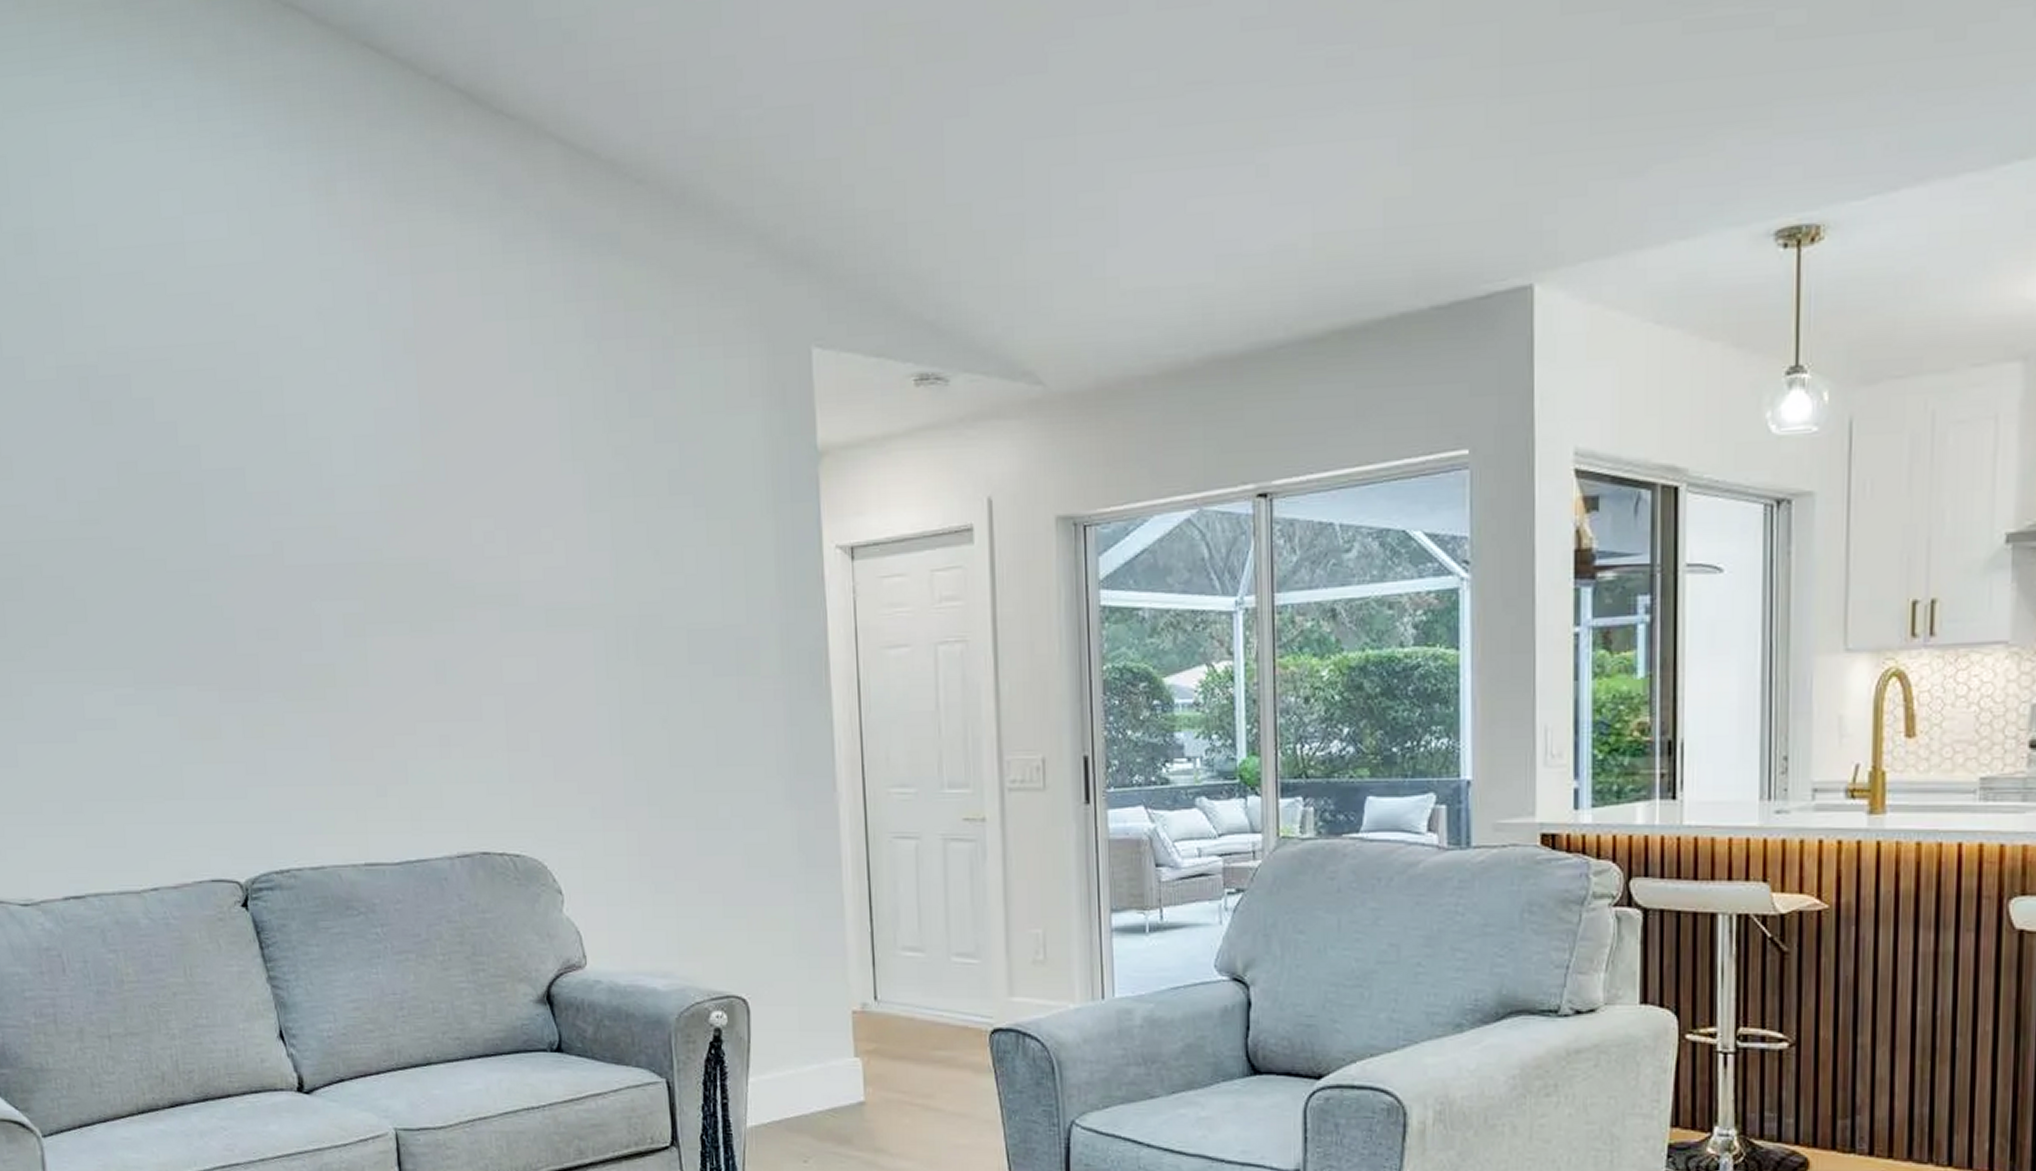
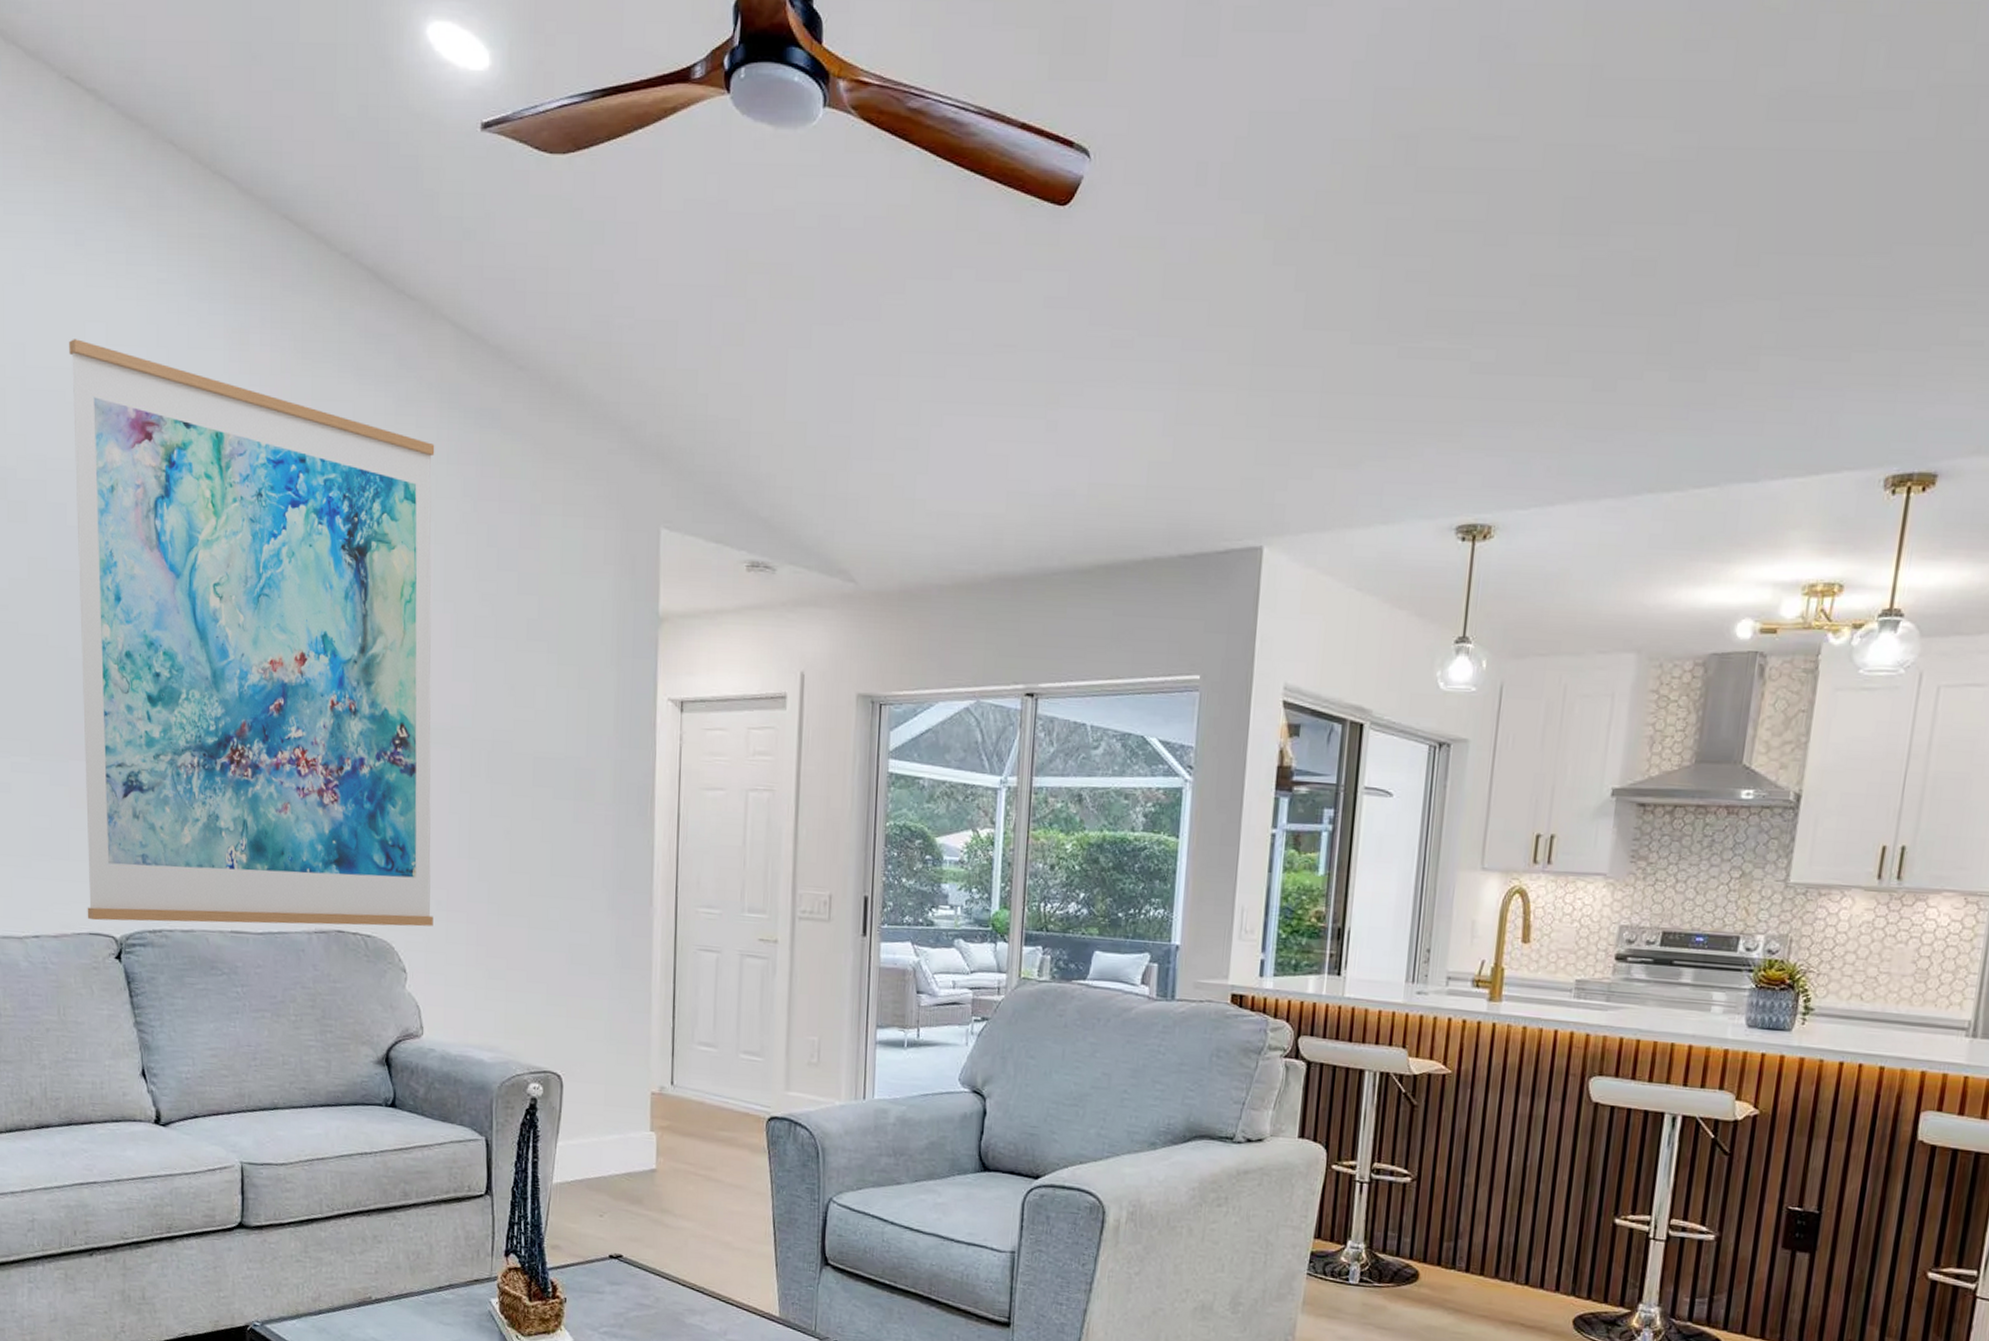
wall art: none [143,212,589,865] -> present [69,339,435,927]

